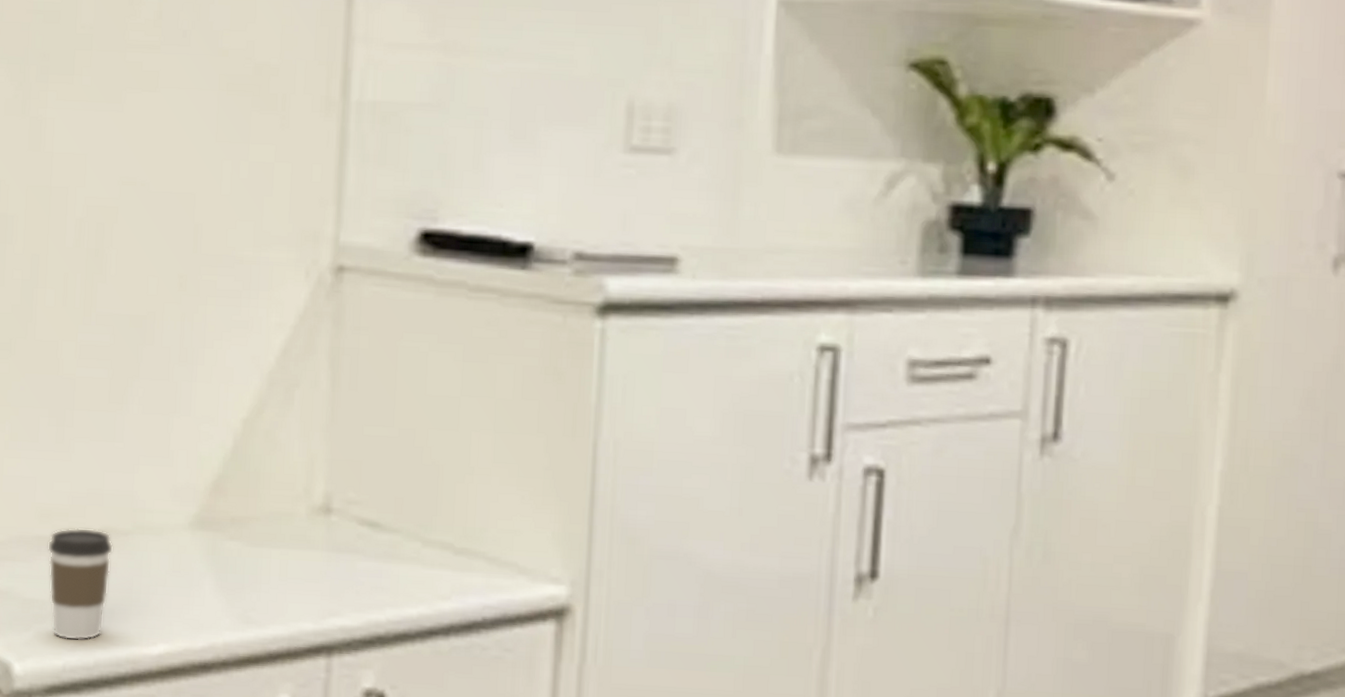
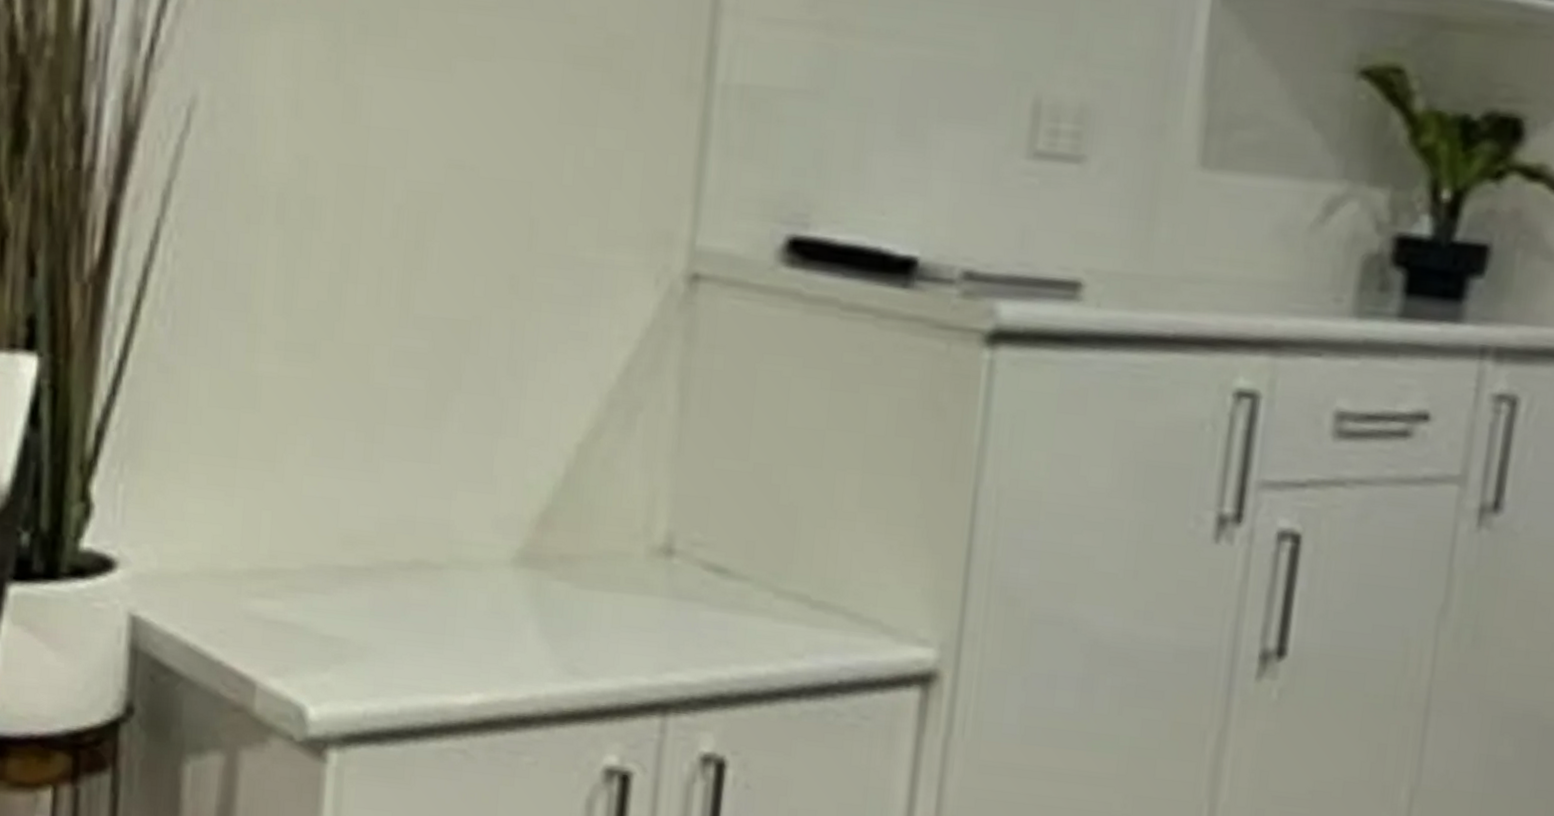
coffee cup: present [47,527,114,641] -> none [350,558,425,686]

